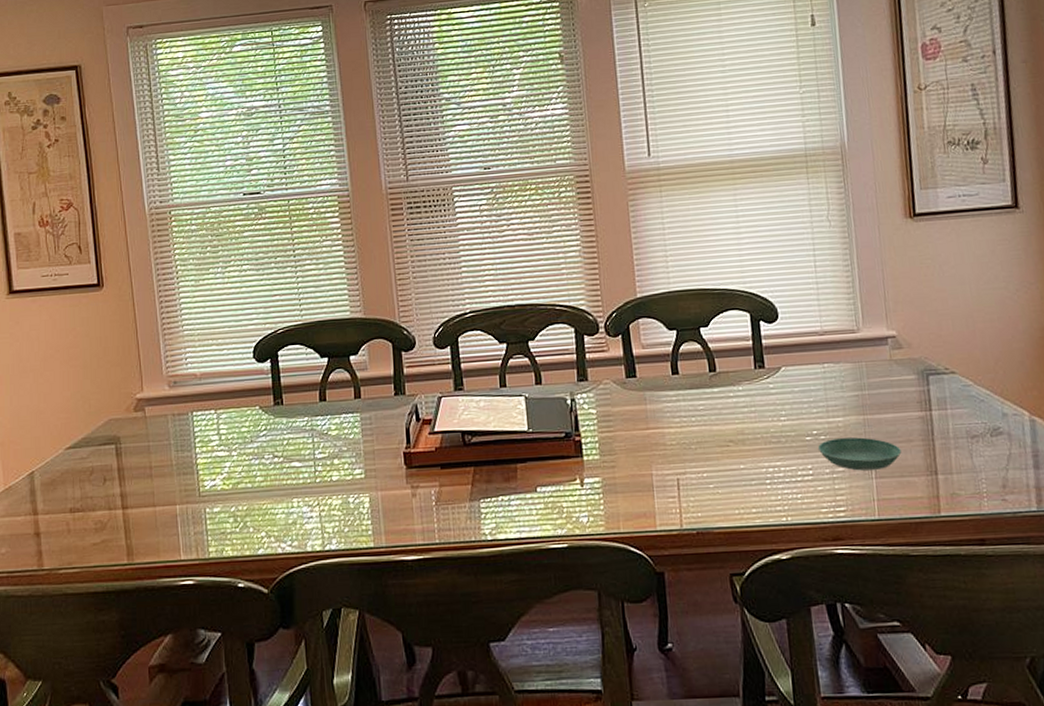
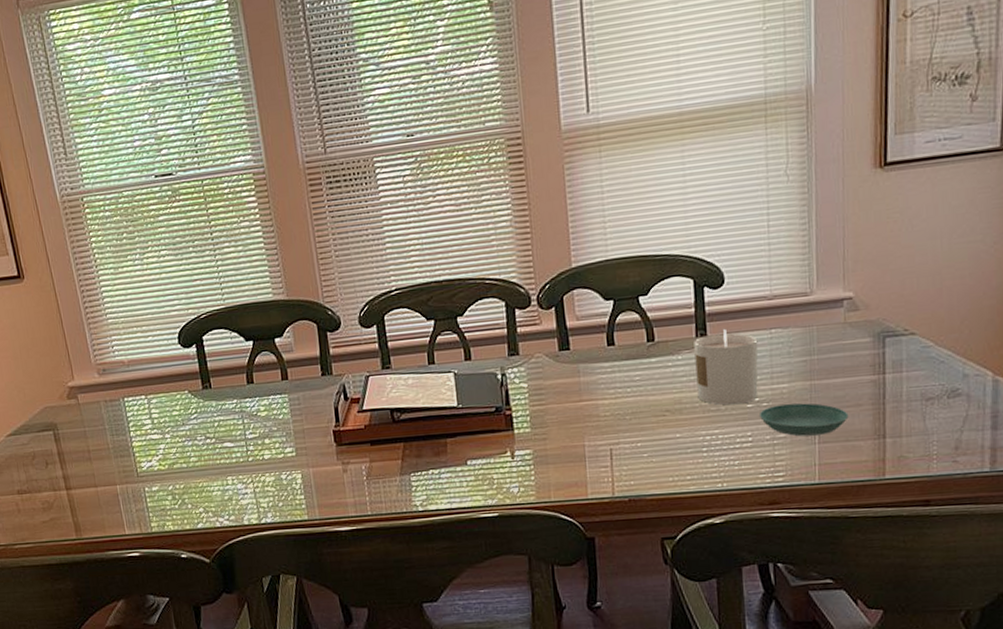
candle: none [753,361,816,437] -> present [694,328,759,405]

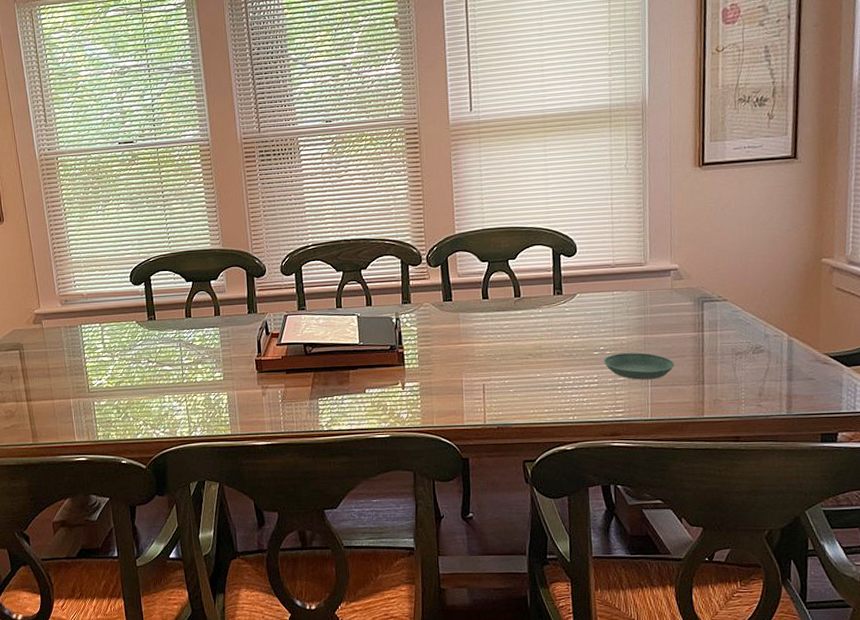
candle: present [694,328,759,405] -> none [552,289,603,352]

